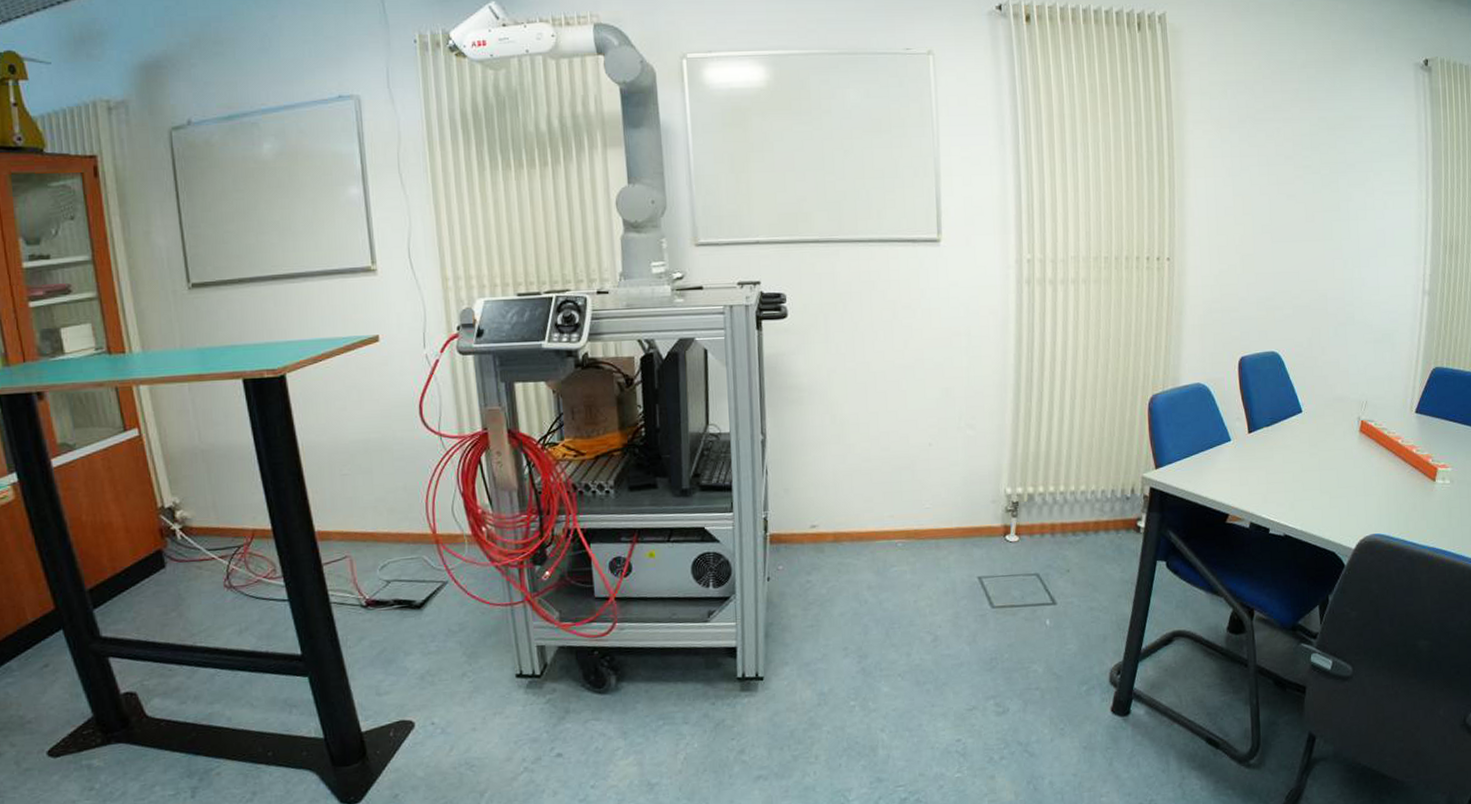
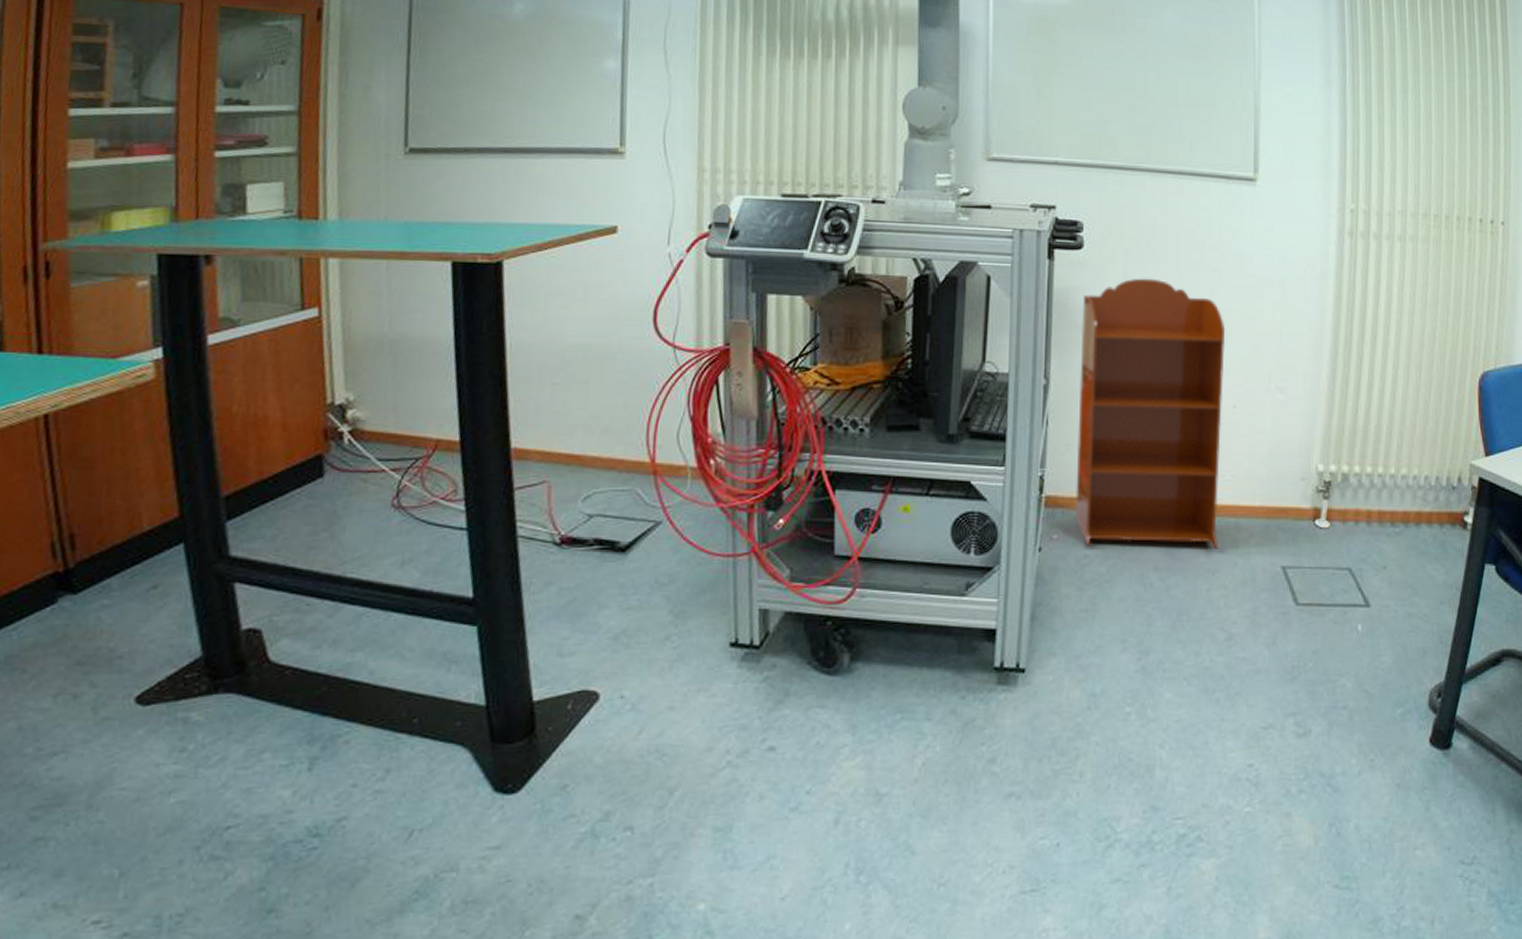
bookcase: none [790,338,922,574] -> present [1074,278,1226,551]

